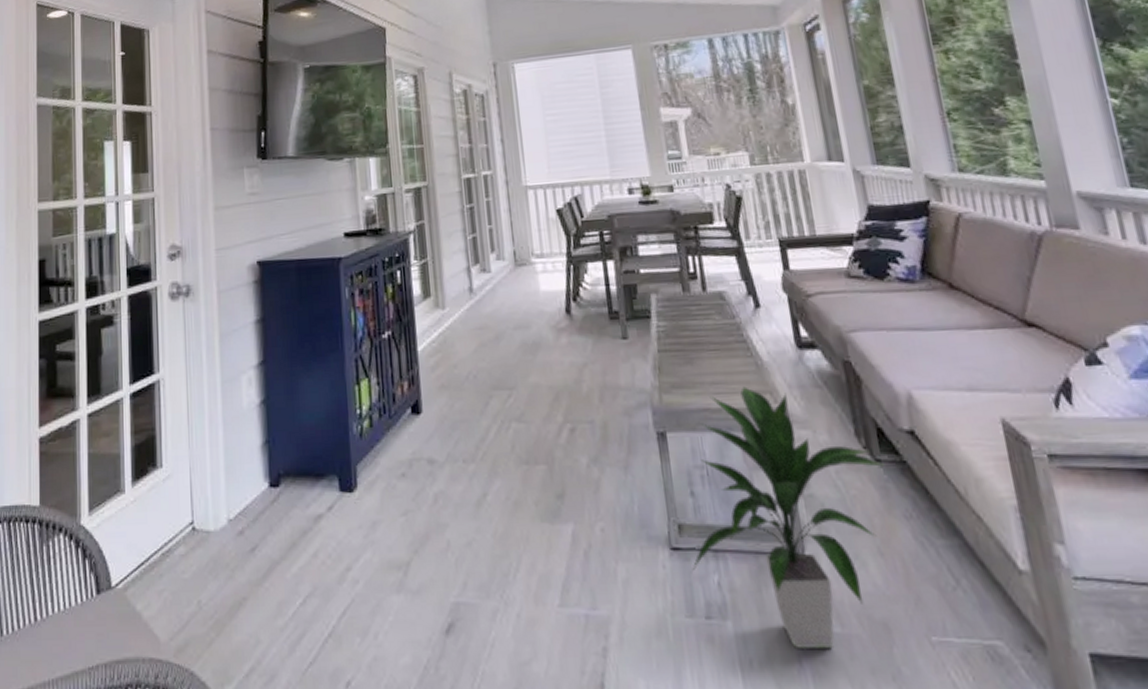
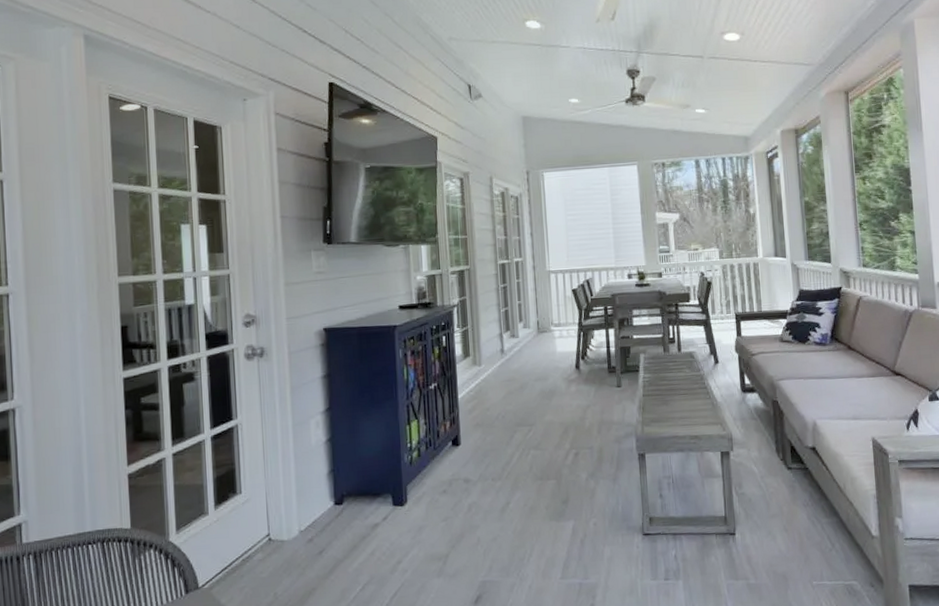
indoor plant: present [692,386,884,650] -> none [657,420,793,596]

